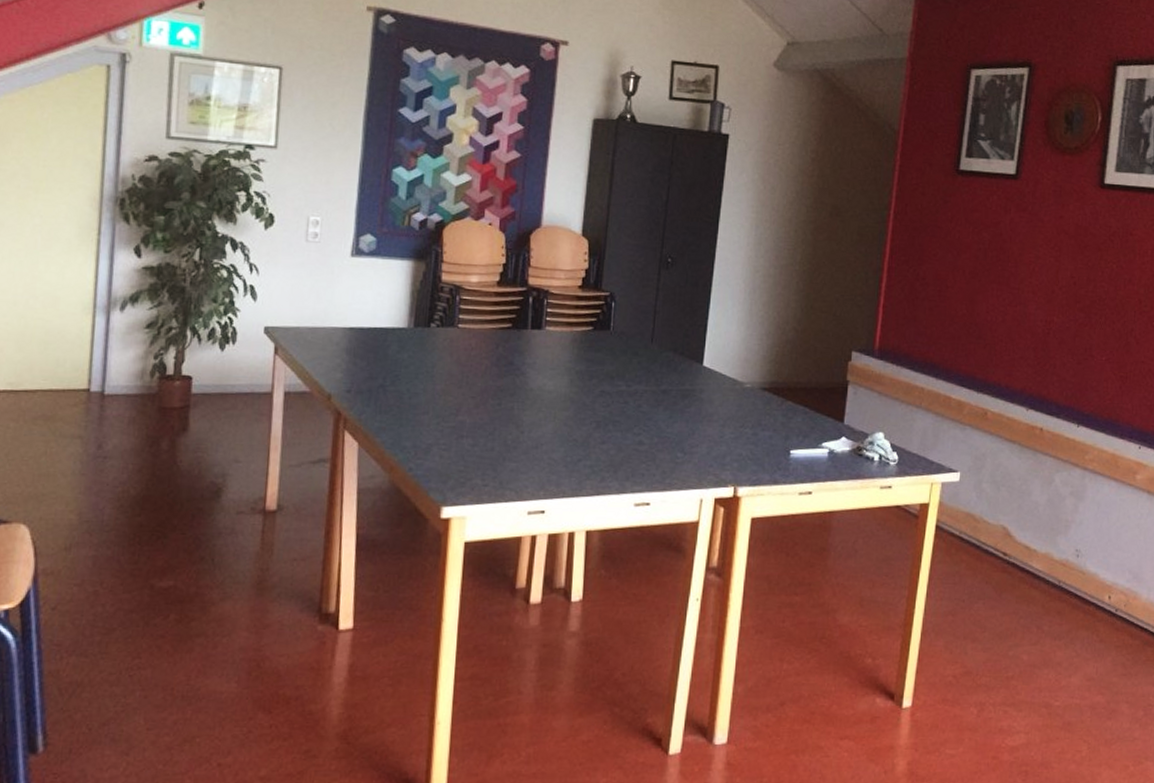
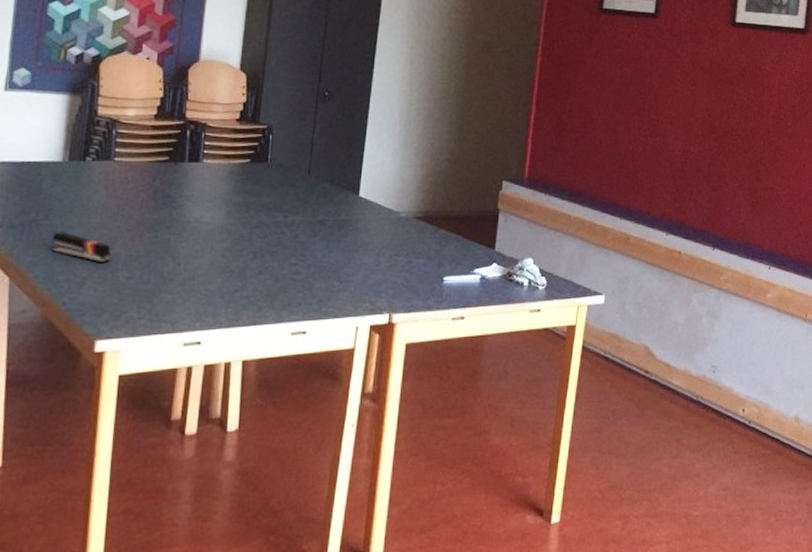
stapler: none [397,398,456,430] -> present [50,232,111,264]

